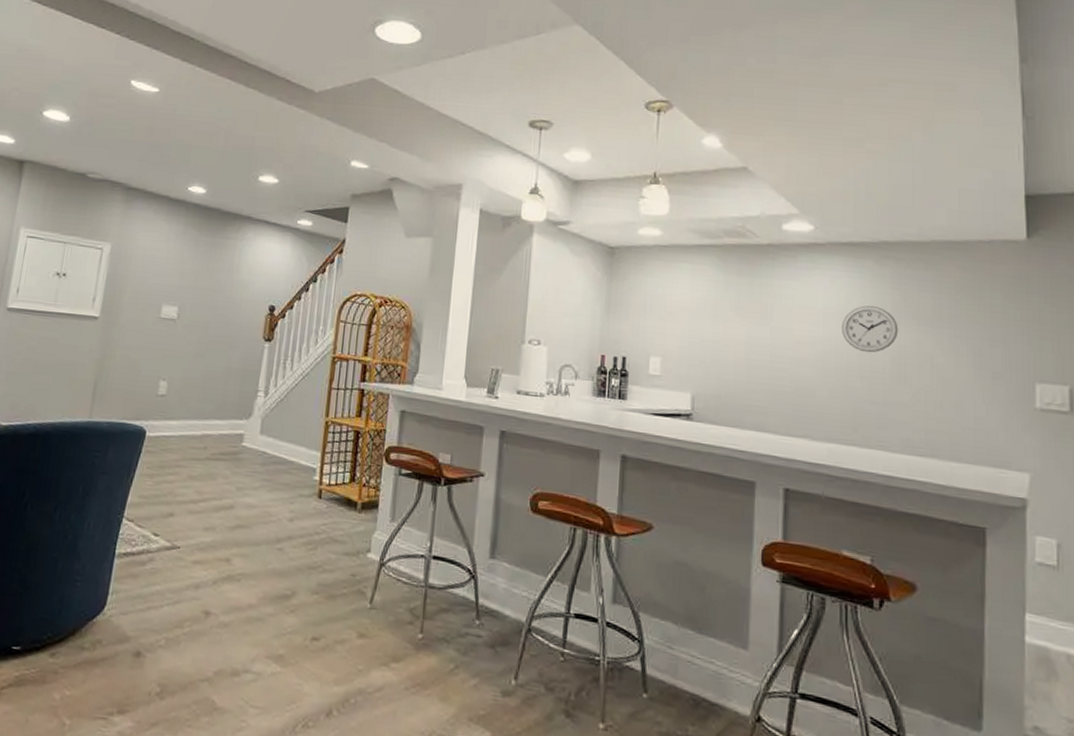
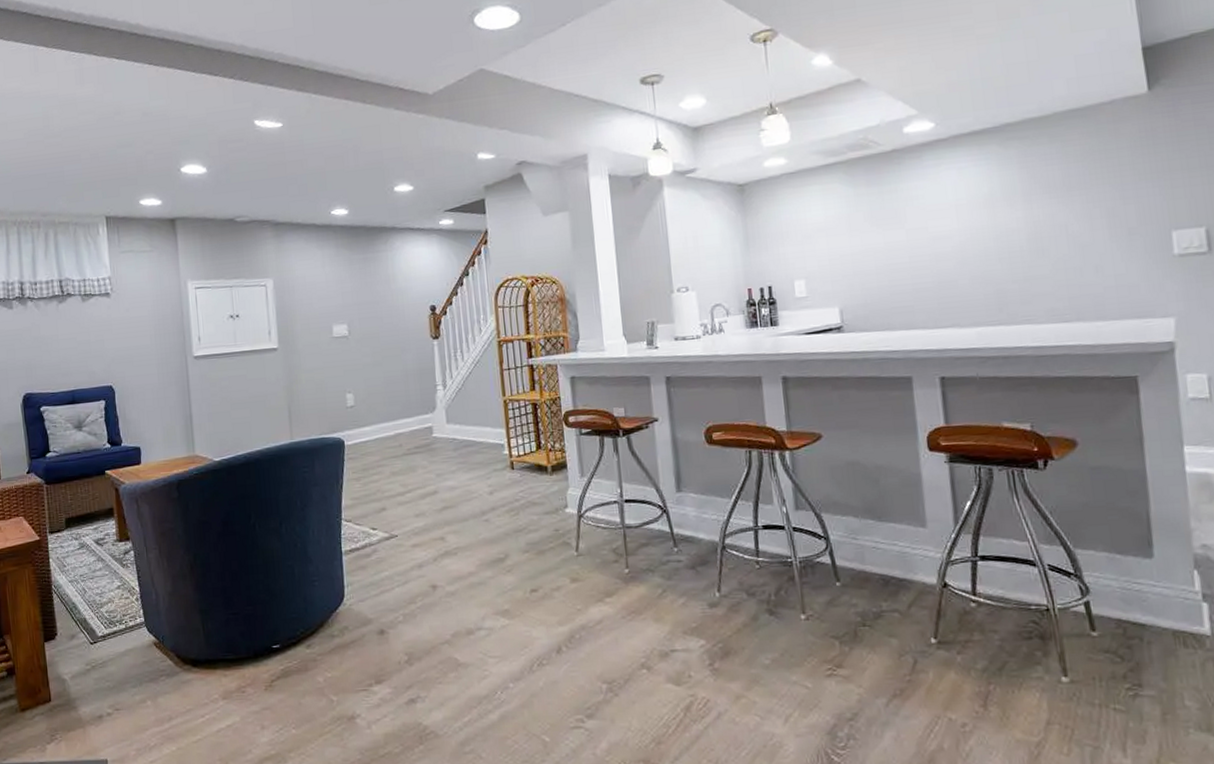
wall clock: present [841,305,899,353] -> none [974,189,1031,236]

